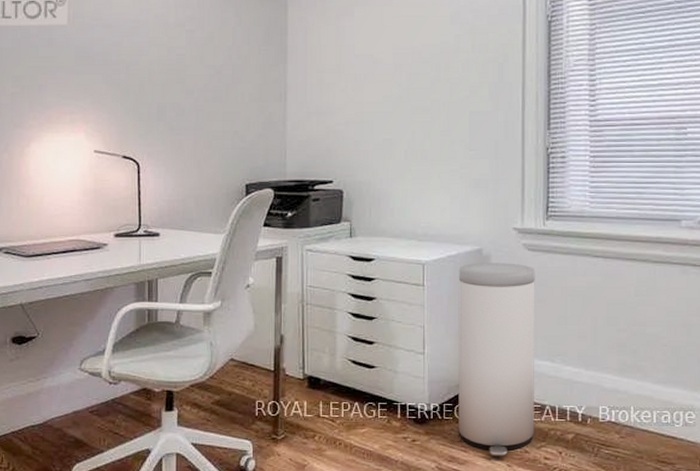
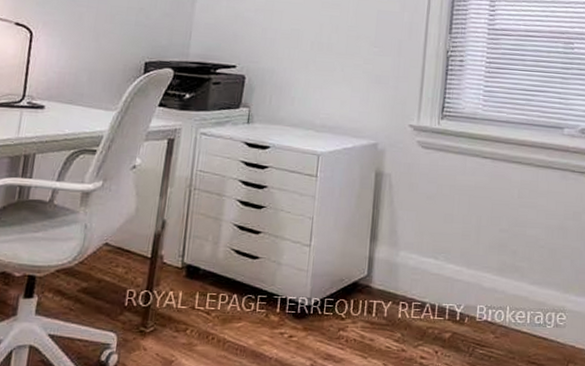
pedal bin: present [458,262,535,457] -> none [337,157,427,355]

